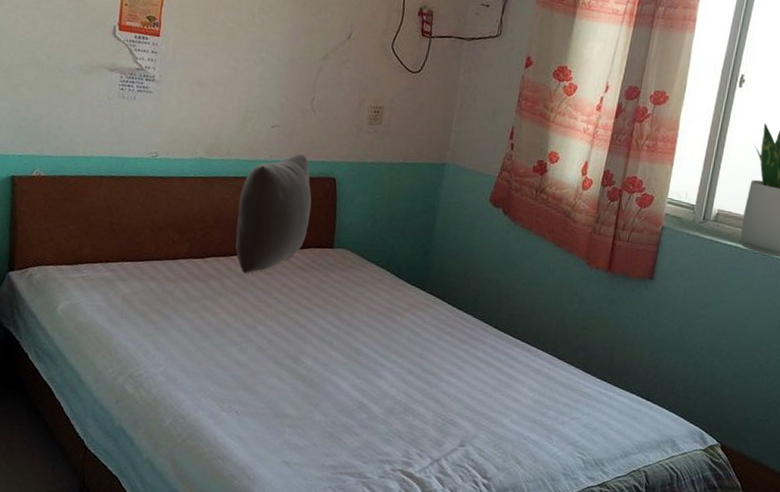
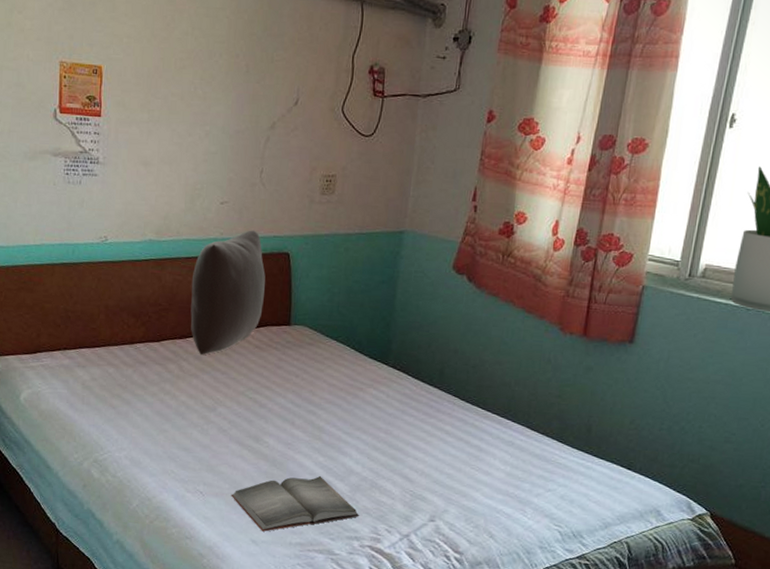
hardback book: none [265,397,393,453] -> present [230,475,360,532]

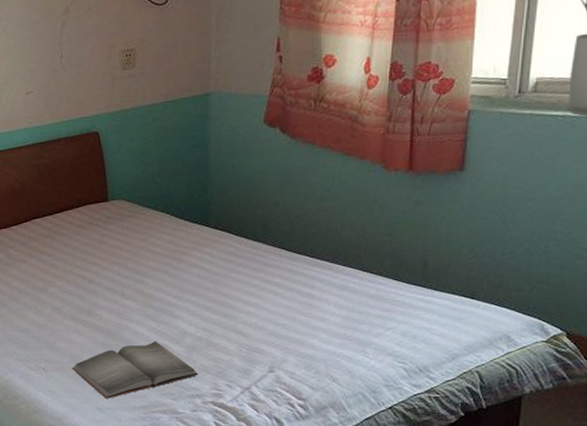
pillow: present [190,230,266,355] -> none [8,115,80,241]

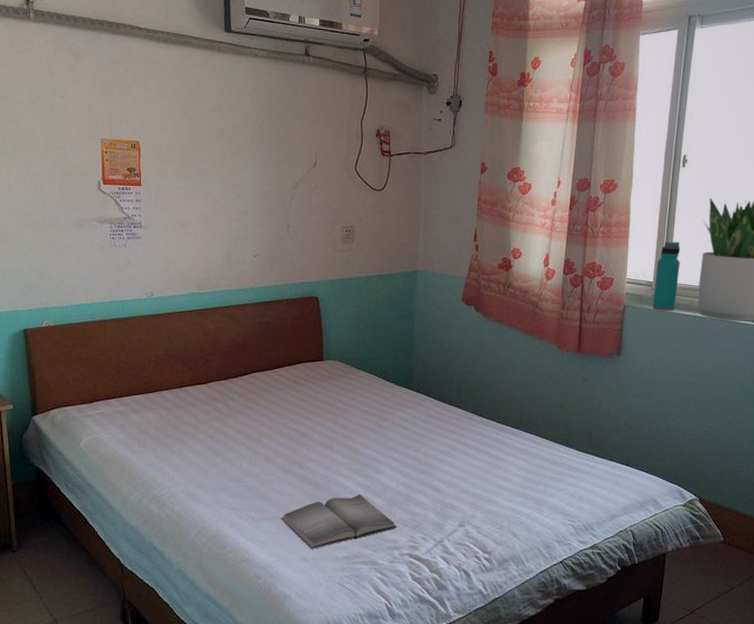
water bottle: none [506,26,545,114] -> present [652,242,681,311]

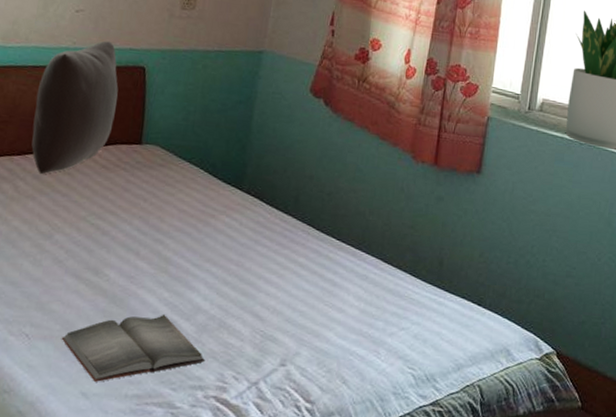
pillow: none [232,278,298,393] -> present [31,41,119,175]
water bottle: present [652,242,681,311] -> none [518,52,551,129]

